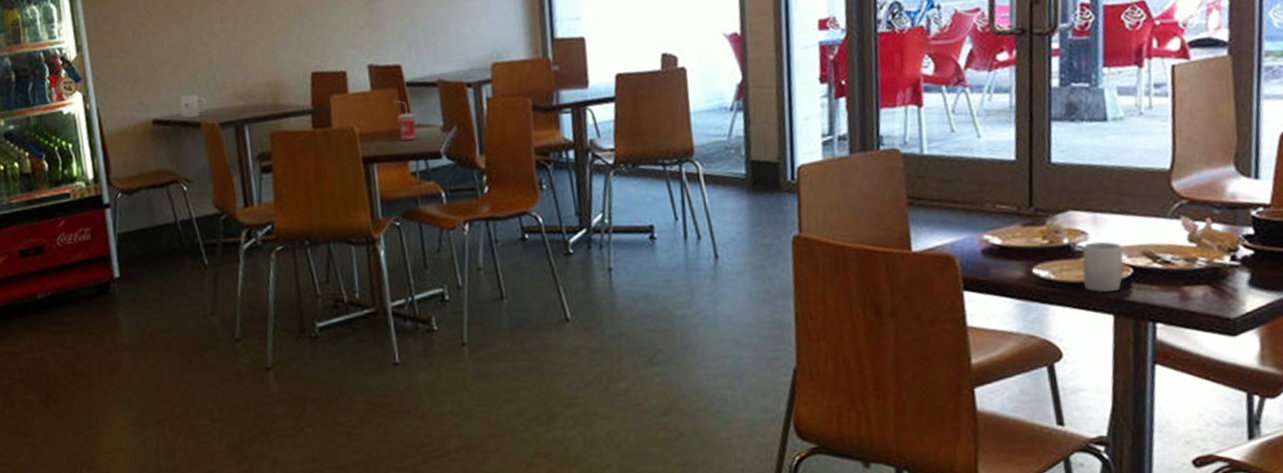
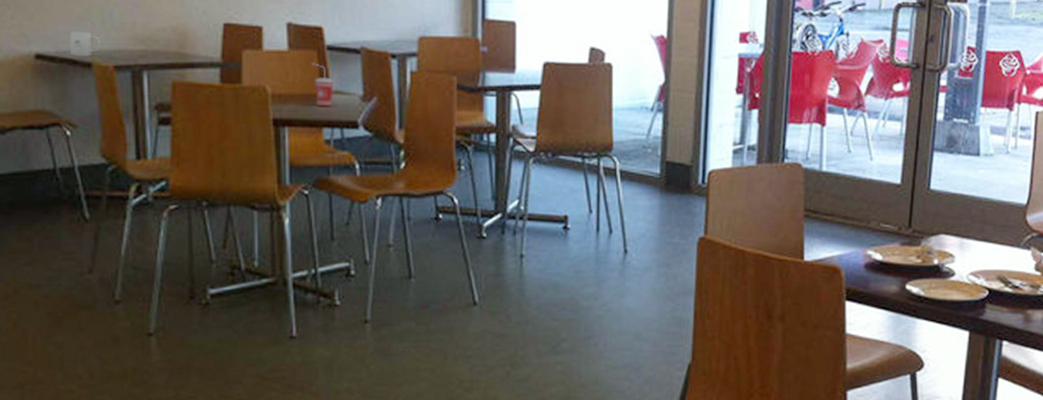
mug: present [1081,241,1124,293] -> none [947,264,982,311]

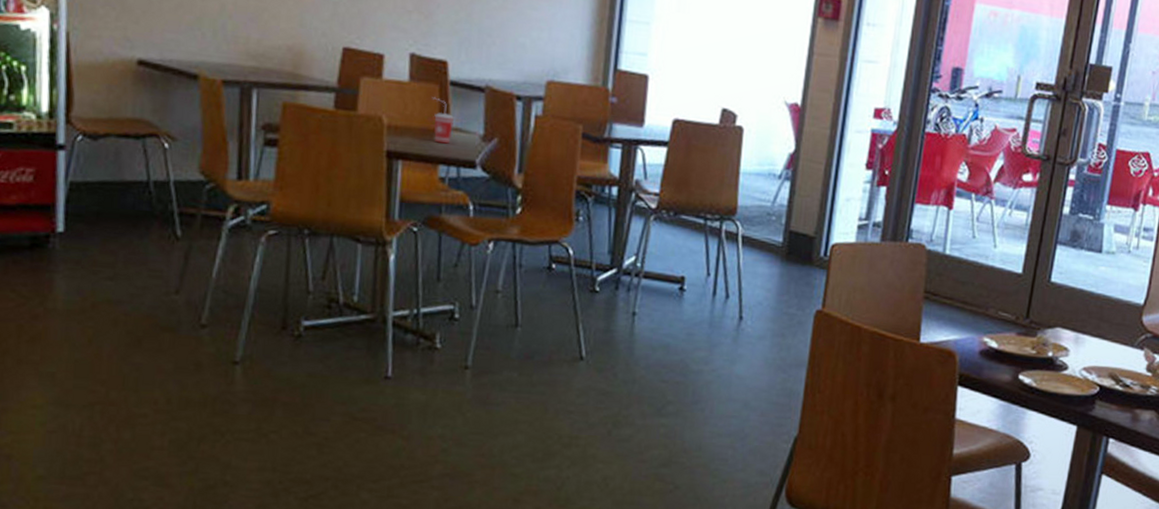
mug: present [69,31,100,56] -> none [175,39,210,68]

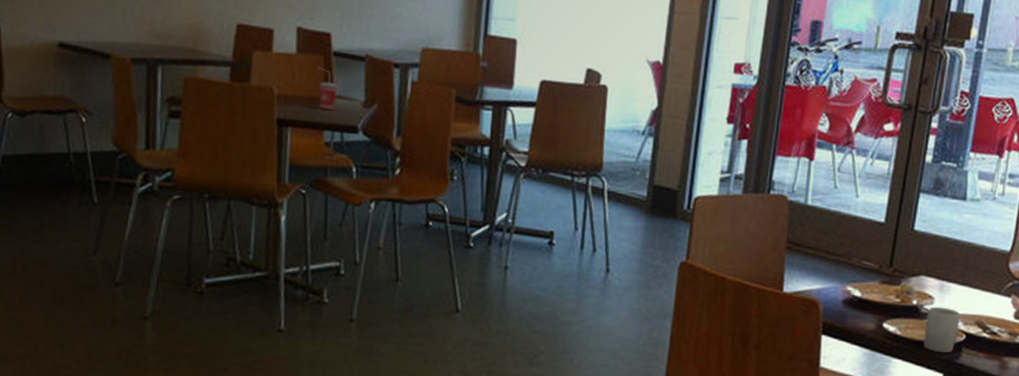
mug: none [1057,358,1095,406] -> present [923,306,961,354]

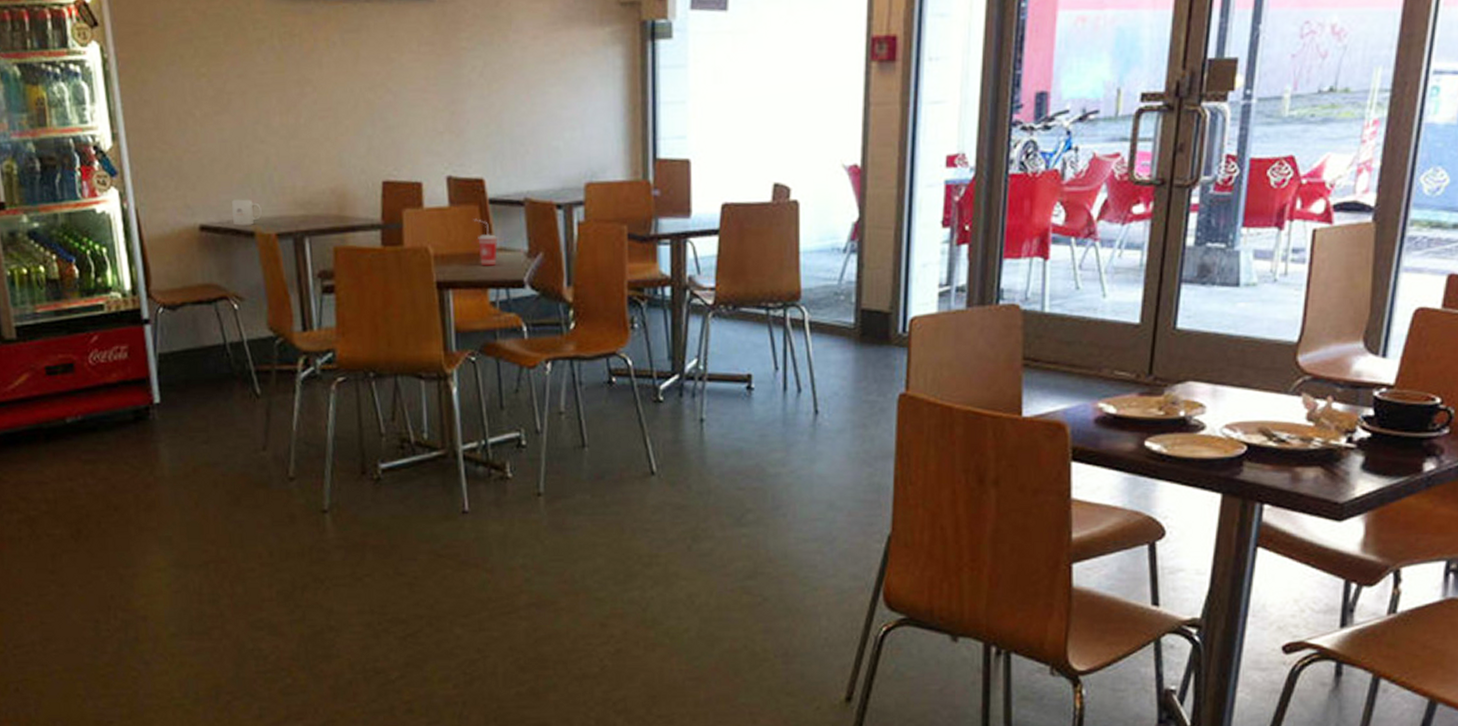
mug: none [90,23,120,48] -> present [231,199,262,226]
mug: present [923,306,961,354] -> none [1194,415,1239,470]

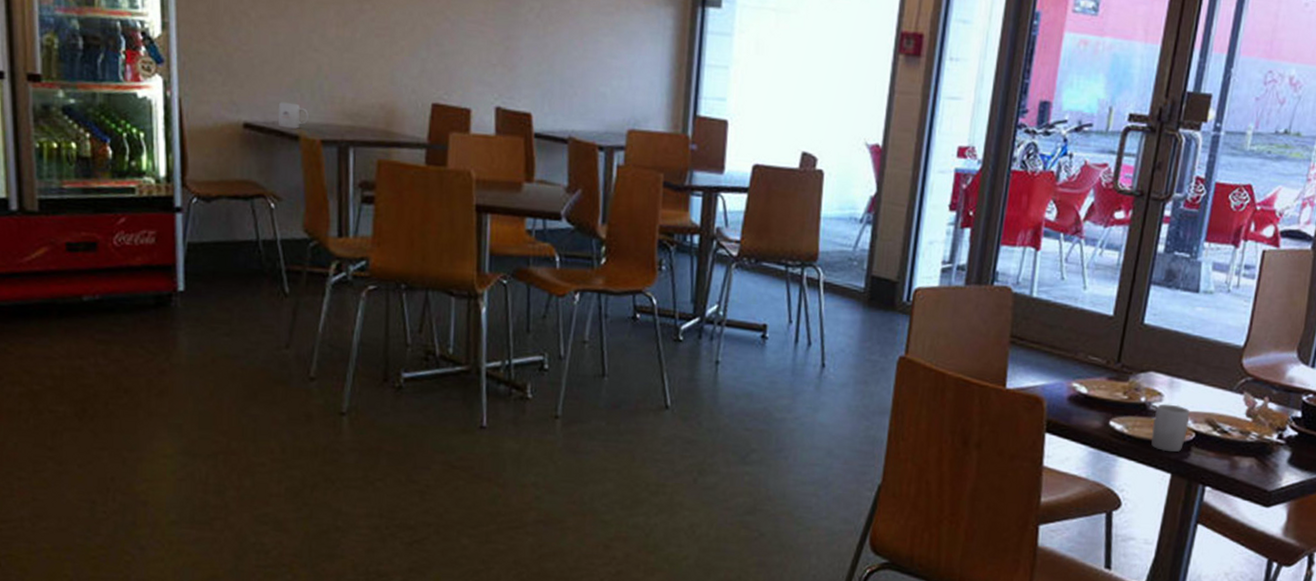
beverage cup: present [473,219,498,266] -> none [517,150,540,196]
mug: none [1194,415,1239,470] -> present [1151,403,1191,453]

